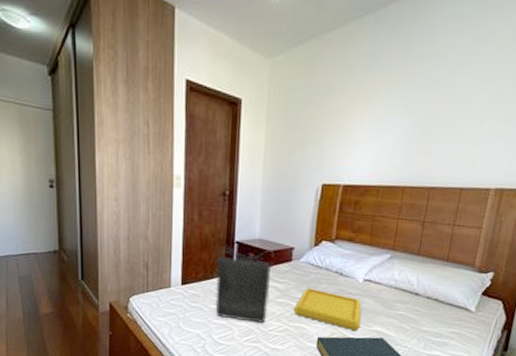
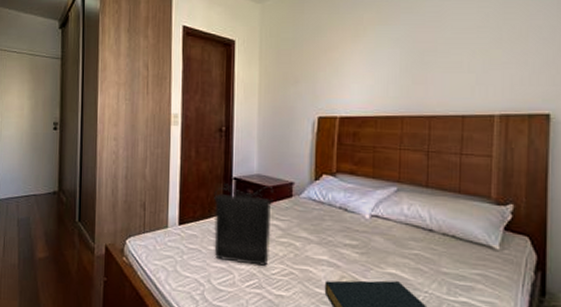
serving tray: present [293,287,362,332] -> none [297,225,372,275]

